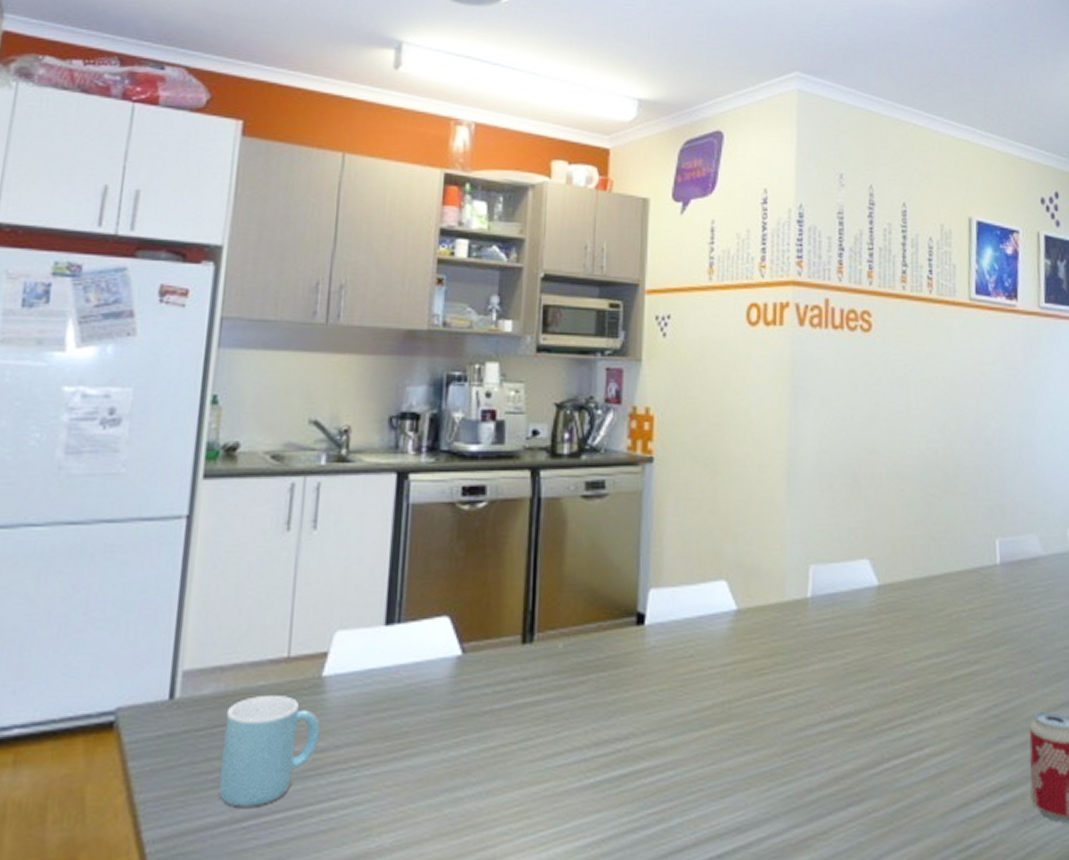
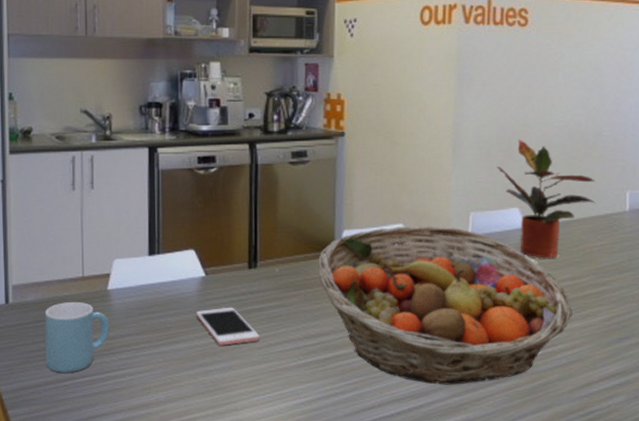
cell phone: none [445,700,534,759] -> present [195,307,261,346]
fruit basket: none [615,583,940,811] -> present [318,226,572,385]
potted plant: none [840,470,960,627] -> present [496,139,595,258]

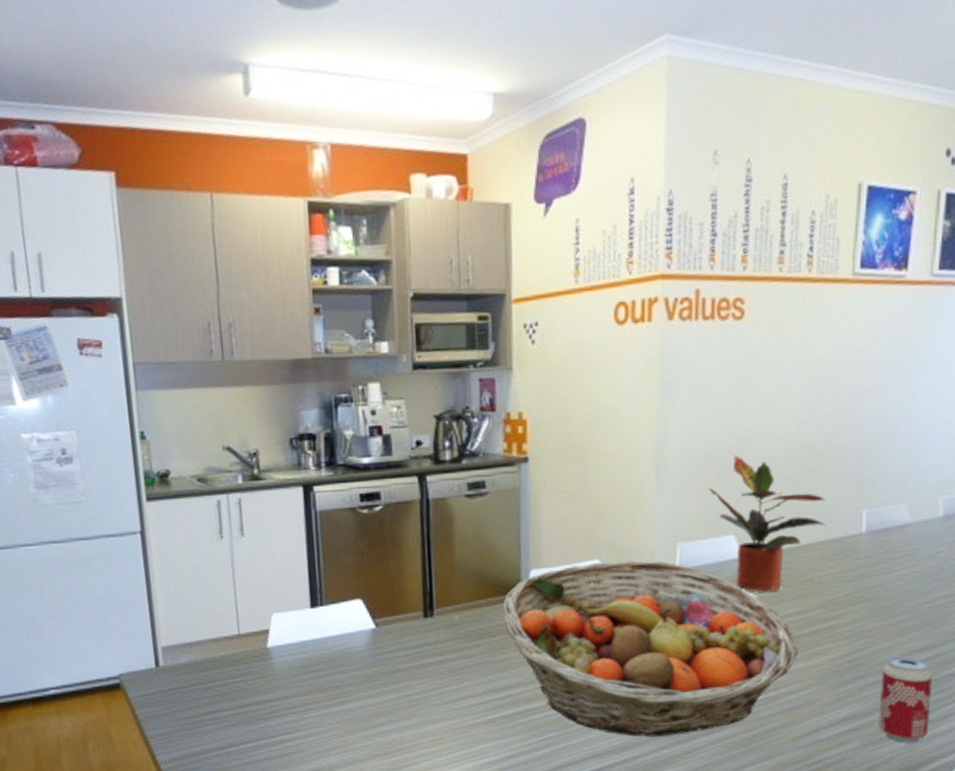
mug: present [44,301,110,373] -> none [199,661,273,739]
cell phone: present [195,307,261,346] -> none [367,660,442,704]

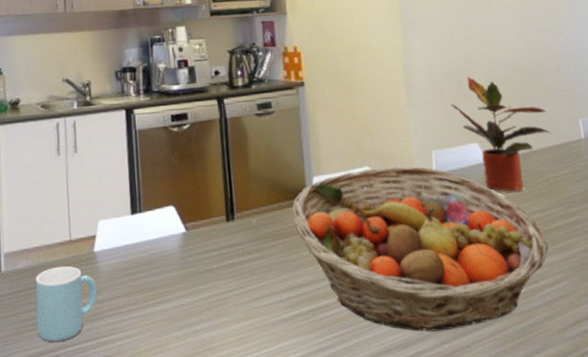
mug: none [199,661,273,739] -> present [35,266,98,342]

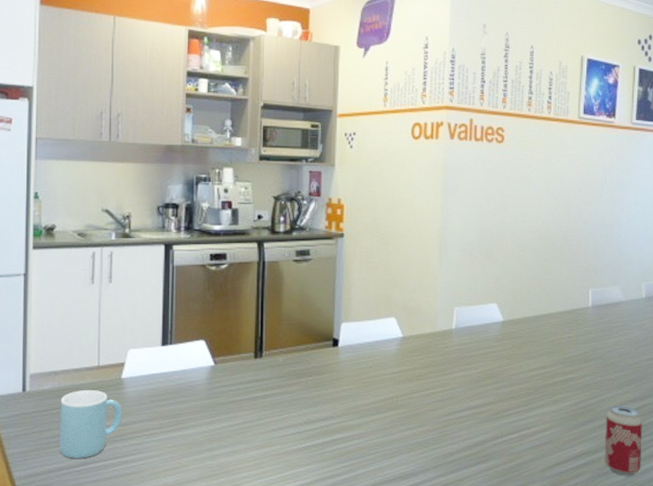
fruit basket: present [292,166,549,332] -> none [318,319,544,466]
potted plant: present [450,76,550,192] -> none [477,242,563,349]

